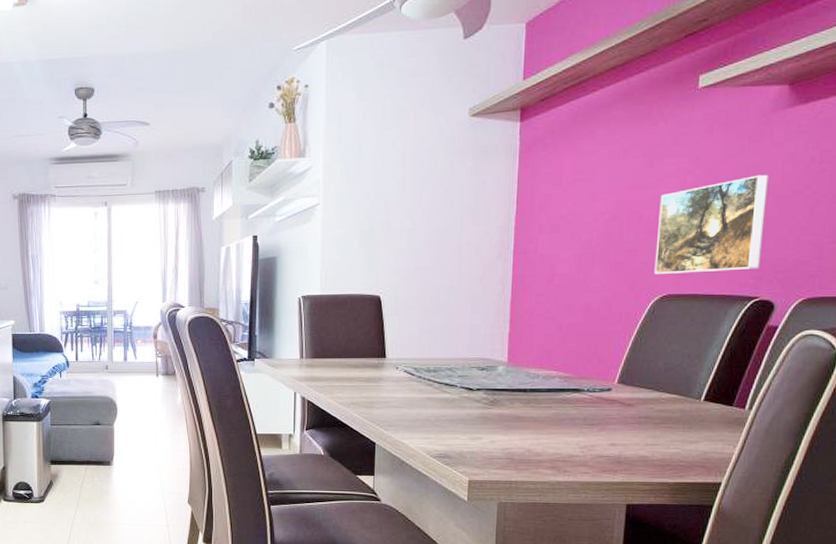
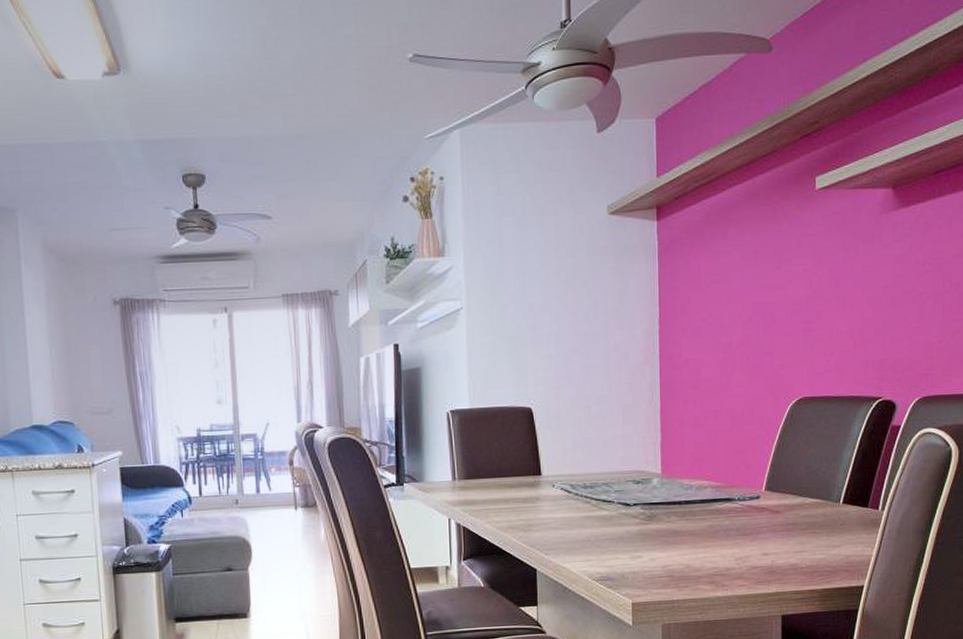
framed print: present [654,174,770,274] -> none [789,275,883,377]

